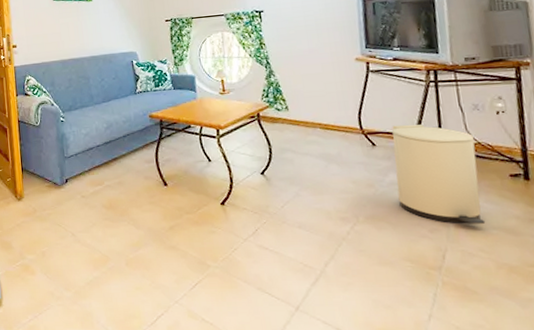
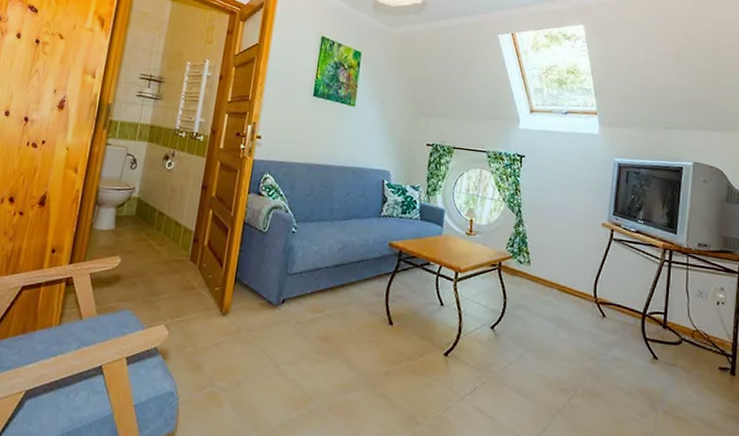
pedal bin: present [392,124,486,224] -> none [617,299,695,414]

